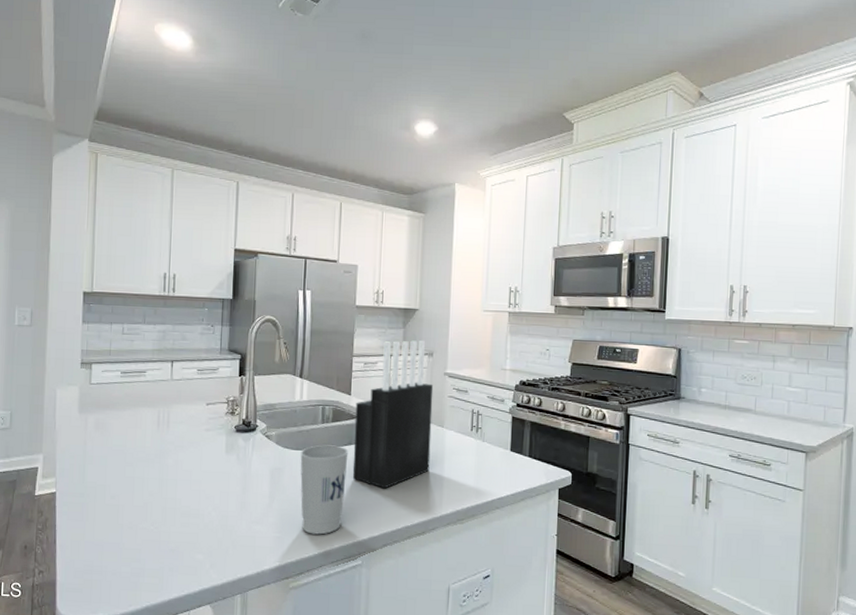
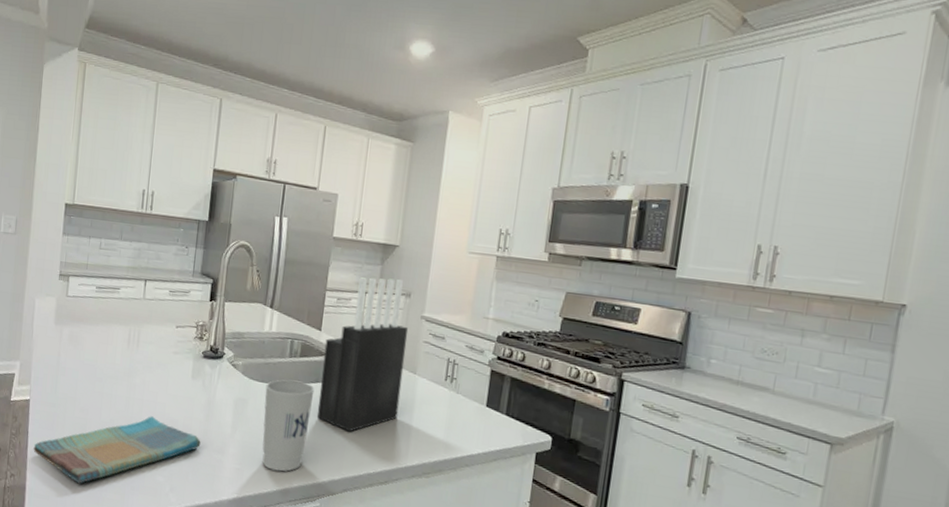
dish towel: none [62,495,239,572] -> present [33,416,201,484]

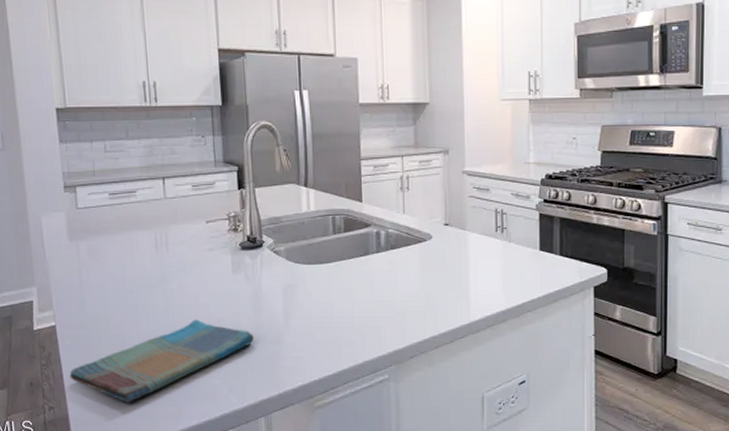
cup: present [262,379,315,472] -> none [313,257,365,351]
knife block: present [316,277,409,432] -> none [368,138,454,299]

